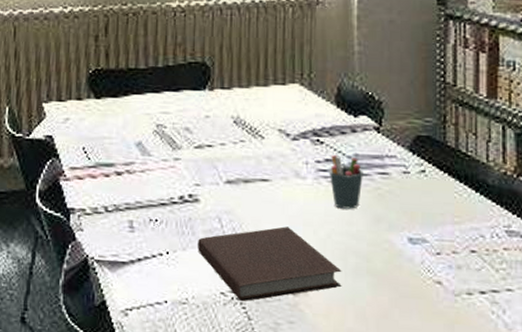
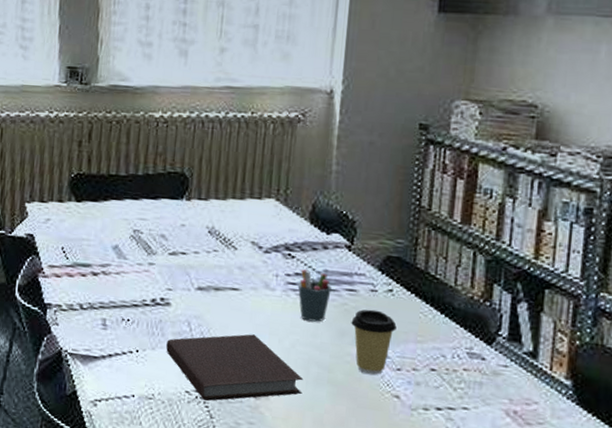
coffee cup: none [386,192,432,262] -> present [351,309,397,375]

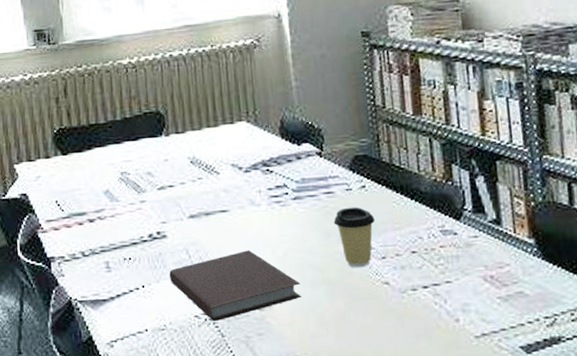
pen holder: present [297,269,332,322] -> none [280,180,311,229]

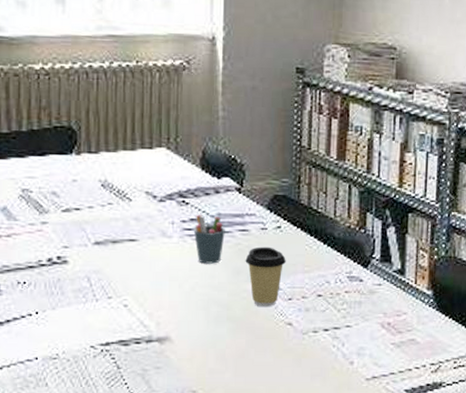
notebook: present [169,250,302,321] -> none [67,282,205,352]
pen holder: none [280,180,311,229] -> present [193,214,225,264]

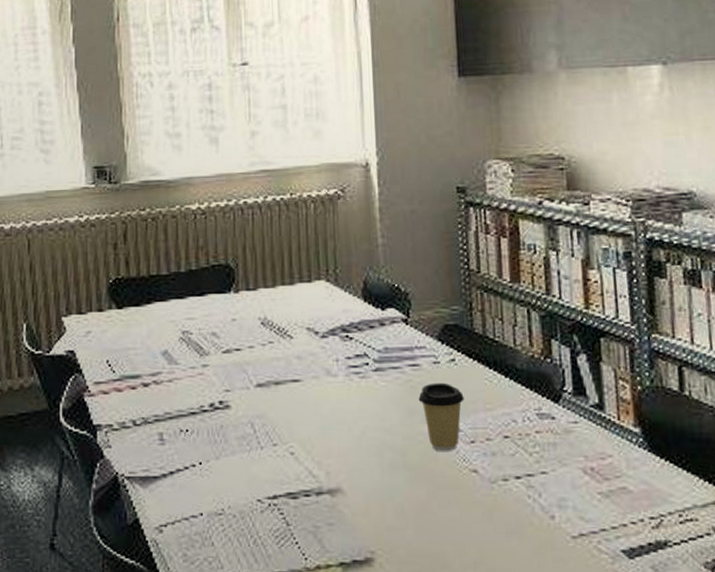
pen holder: present [193,214,225,264] -> none [359,349,394,404]

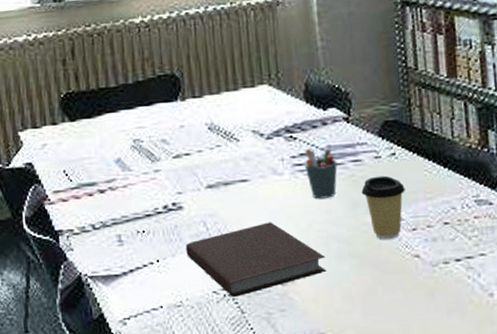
notebook: none [231,427,379,506] -> present [186,222,327,297]
pen holder: none [359,349,394,404] -> present [304,148,338,199]

